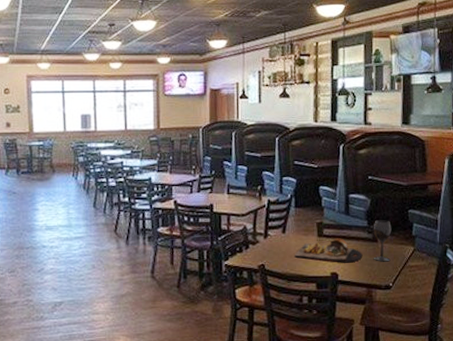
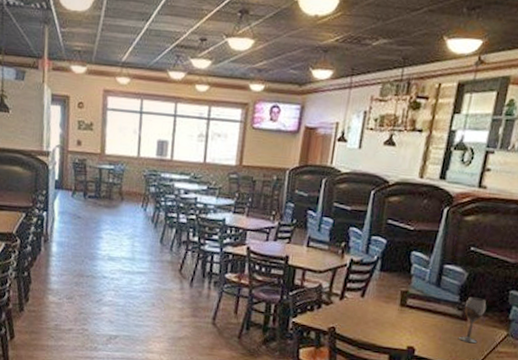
food tray: present [295,238,363,263] -> none [370,310,447,339]

